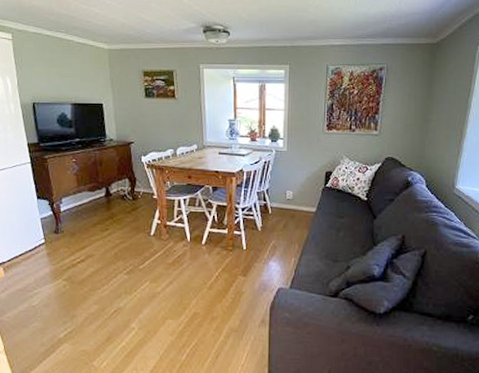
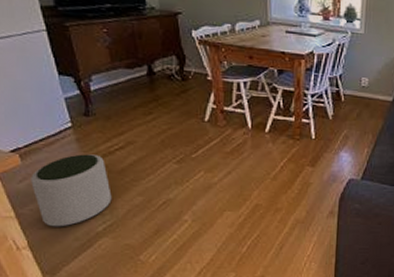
plant pot: none [10,267,73,333] -> present [31,154,112,227]

